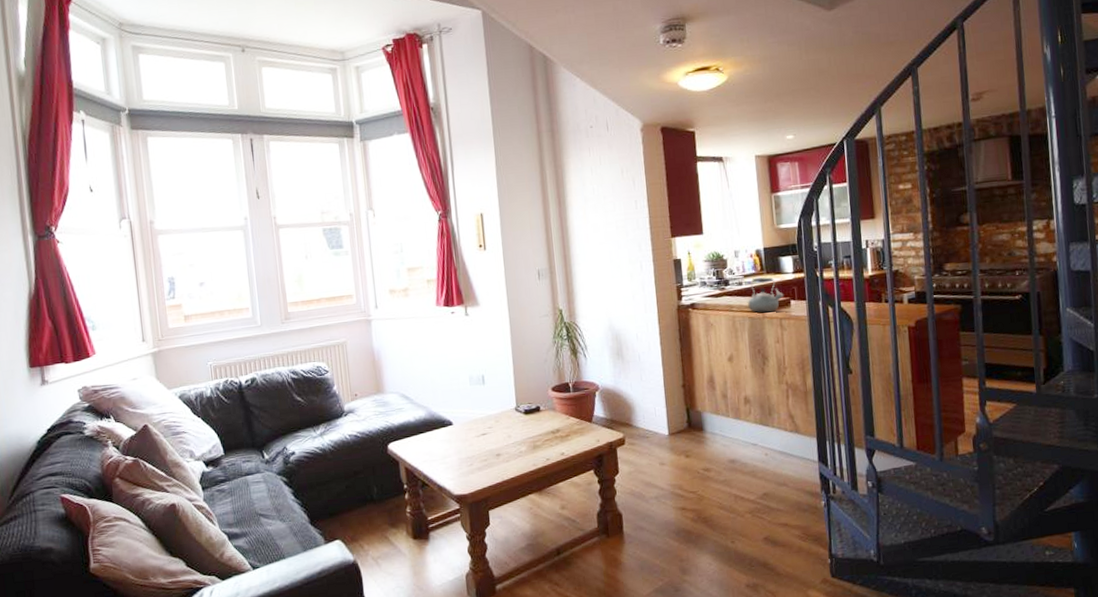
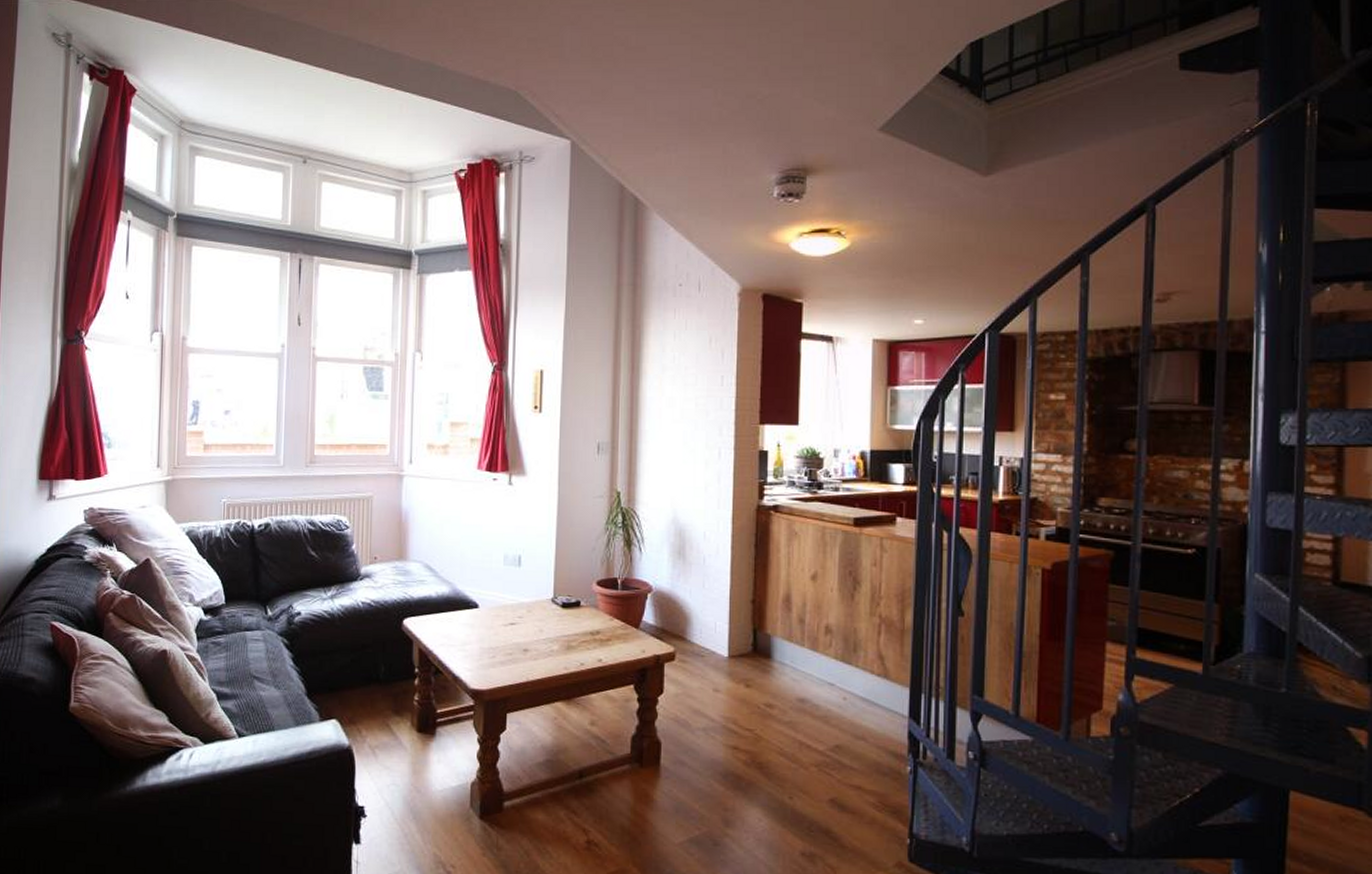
kettle: present [748,277,784,313] -> none [843,485,889,528]

